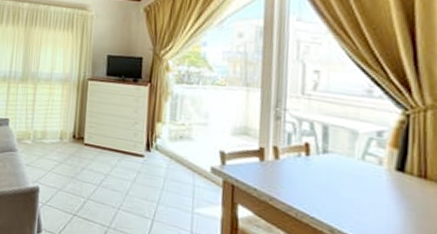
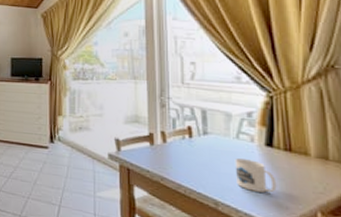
mug: none [357,182,406,224] -> present [235,158,277,193]

